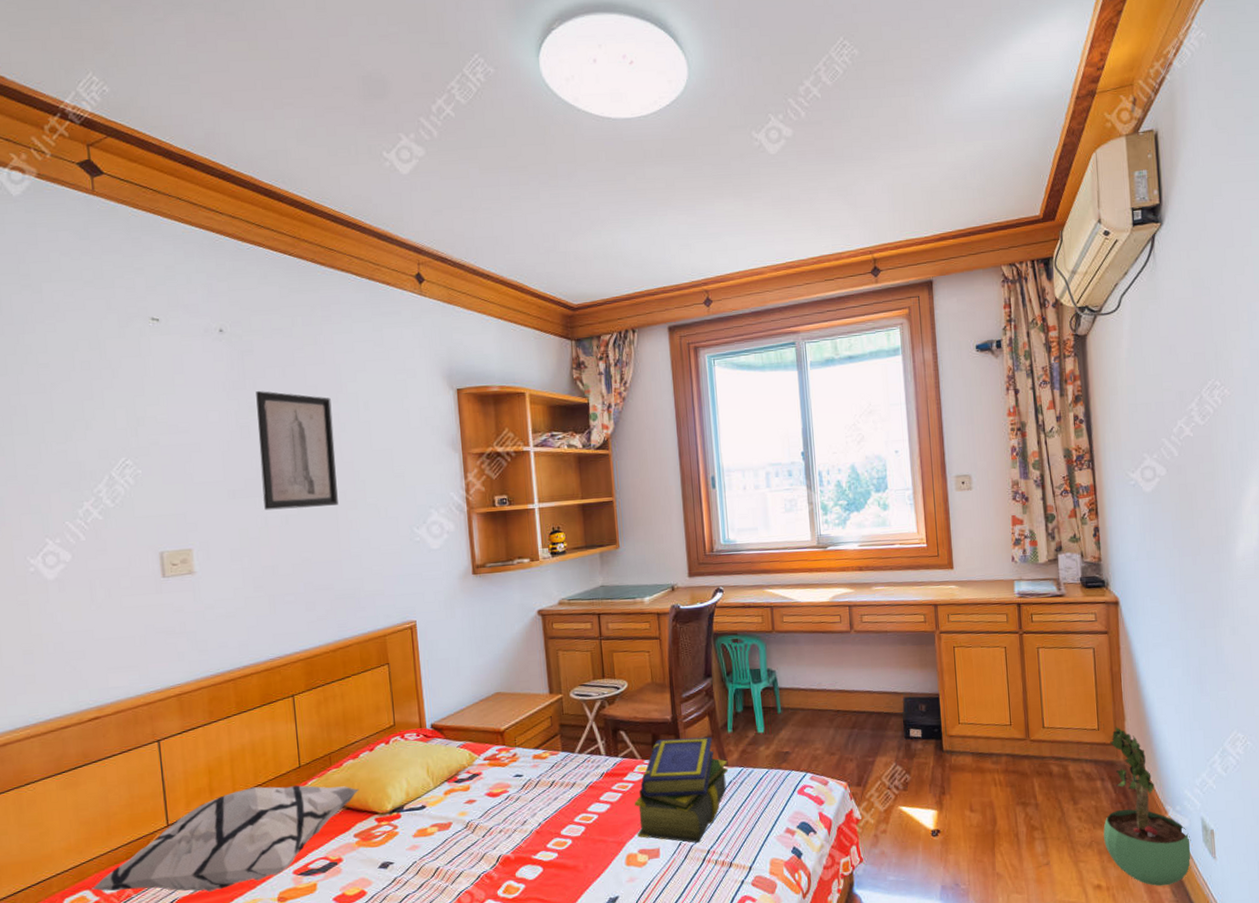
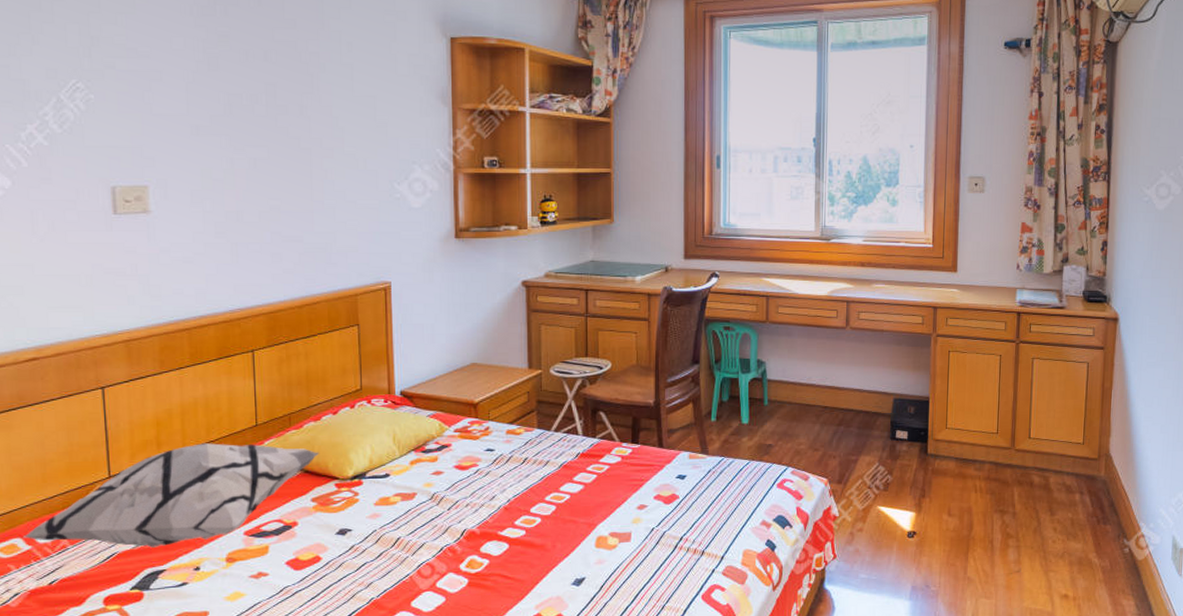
wall art: present [256,391,338,511] -> none [227,20,313,152]
stack of books: present [634,737,729,843] -> none [609,423,709,529]
potted plant: present [1103,727,1192,887] -> none [1076,442,1160,600]

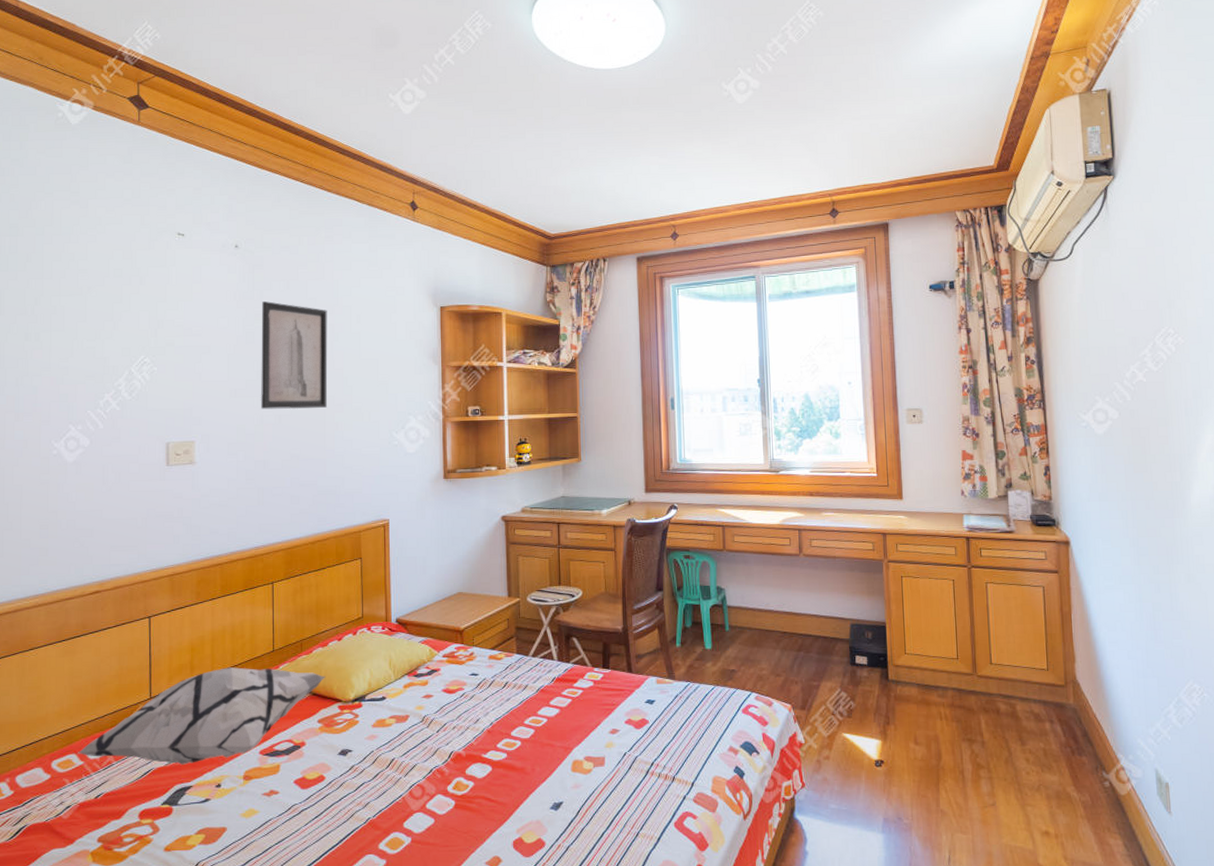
wall art: none [227,20,313,152] -> present [261,301,328,409]

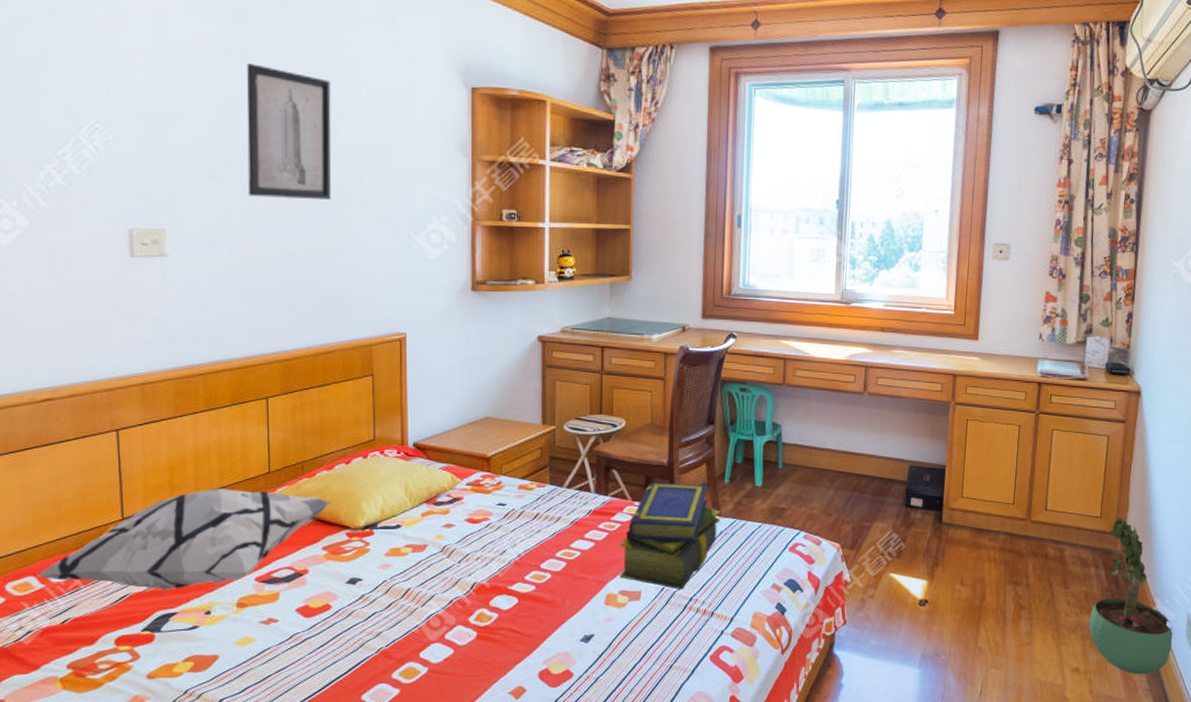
stack of books: none [583,648,675,754] -> present [619,482,721,589]
potted plant: none [1052,668,1145,838] -> present [1089,516,1175,675]

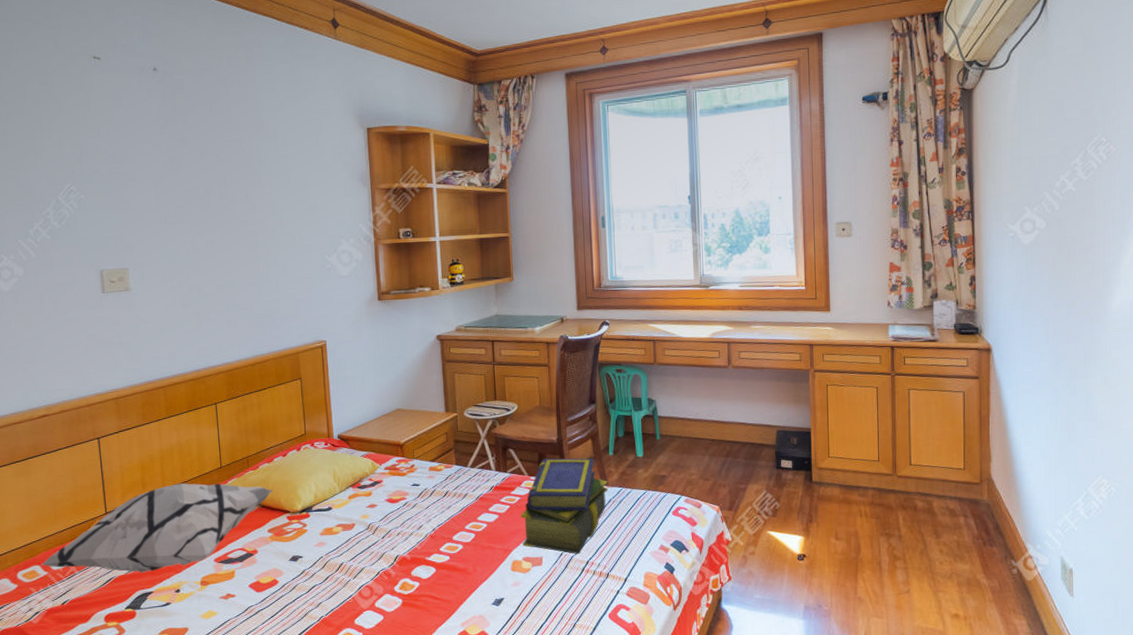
wall art: present [247,63,332,200] -> none [185,126,258,236]
potted plant: present [1089,516,1175,675] -> none [964,467,1050,619]

